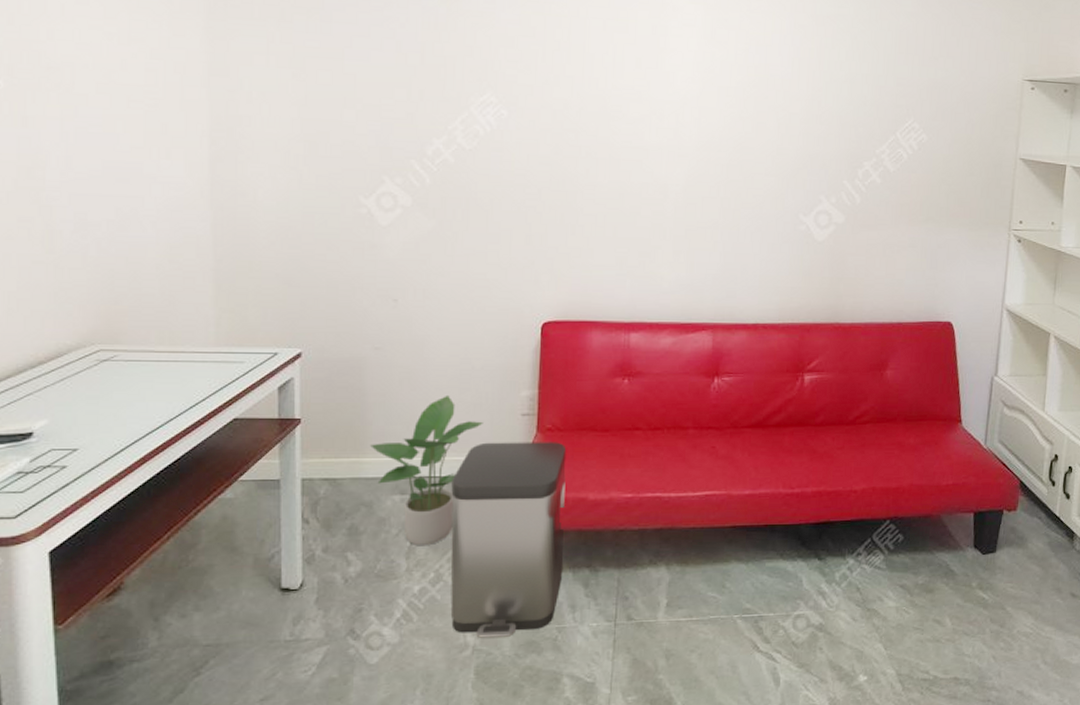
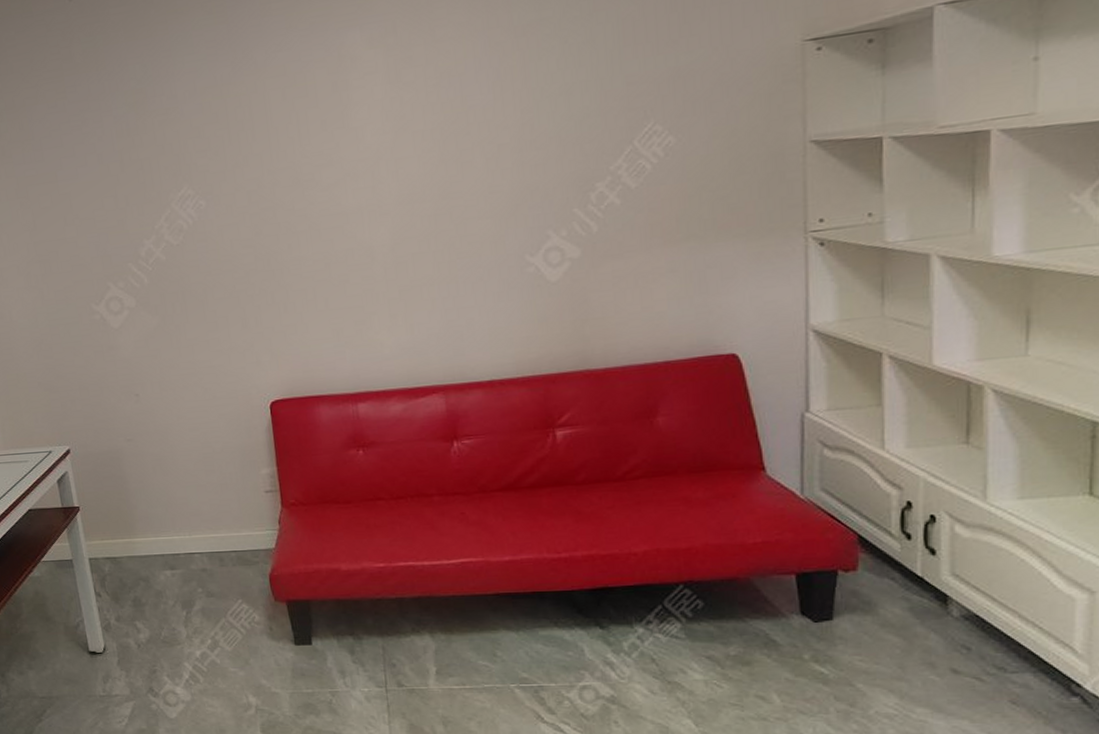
potted plant: present [370,394,483,545] -> none [138,477,231,615]
pedal bin: present [450,442,567,639] -> none [212,516,328,700]

